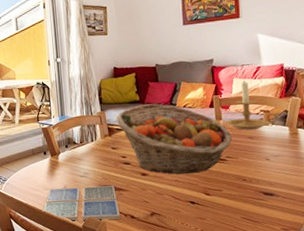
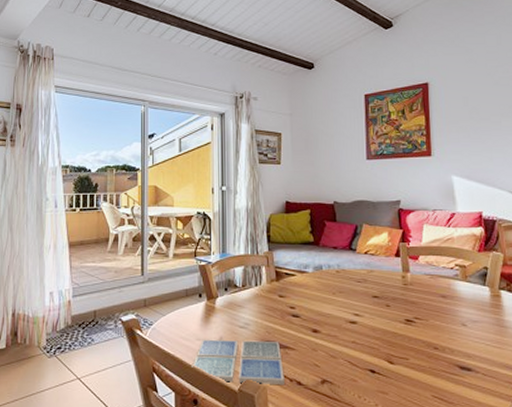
fruit basket: present [116,103,232,175] -> none [285,247,421,335]
candle holder: present [225,80,279,130] -> none [413,228,477,287]

